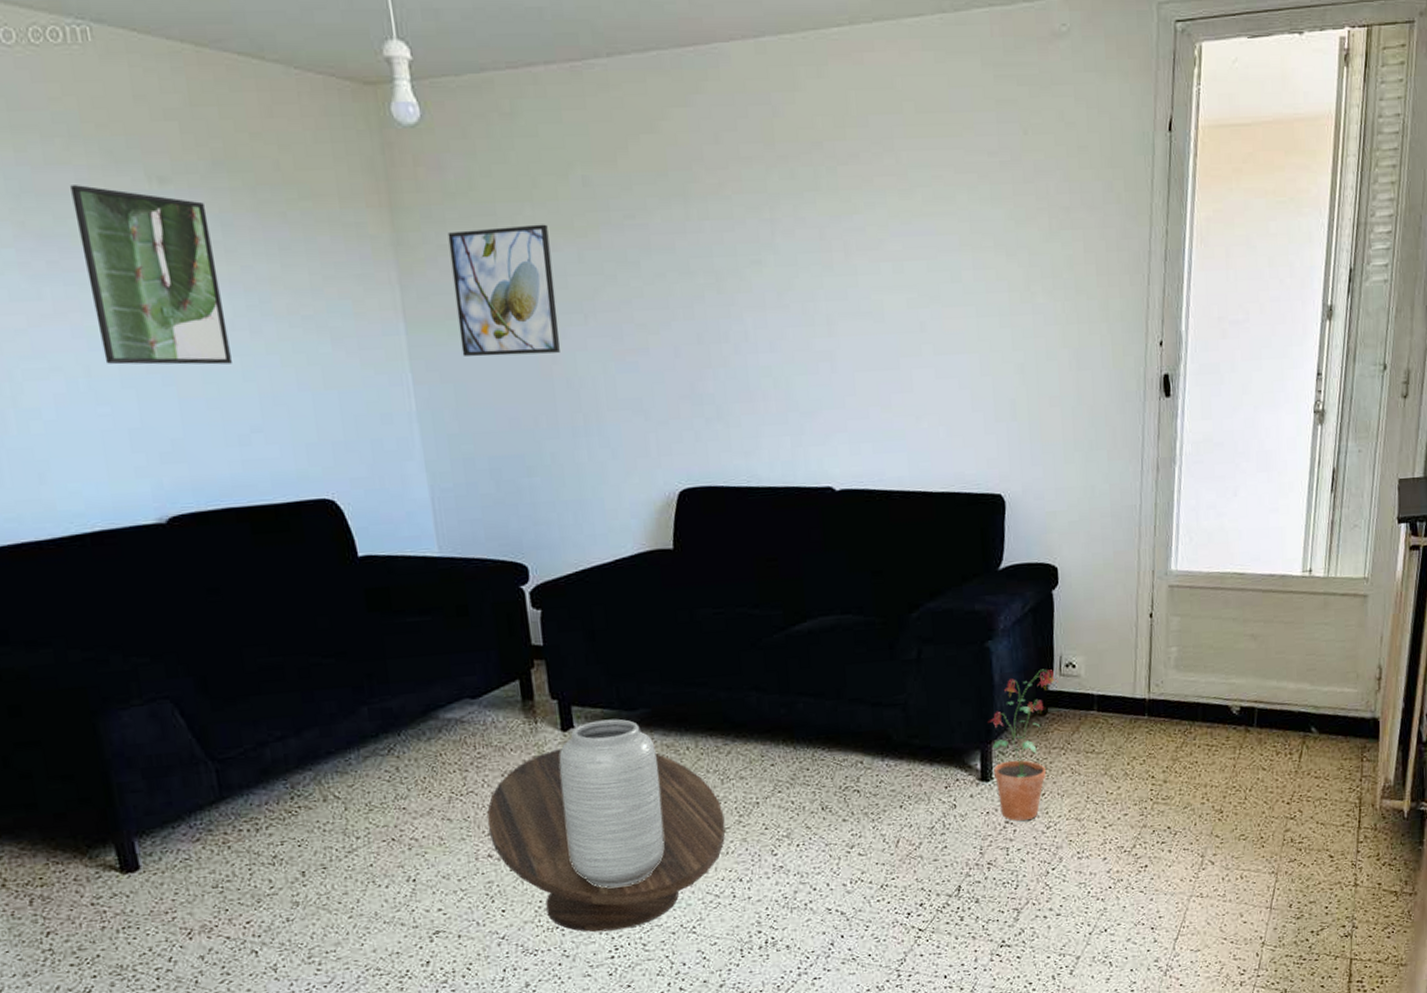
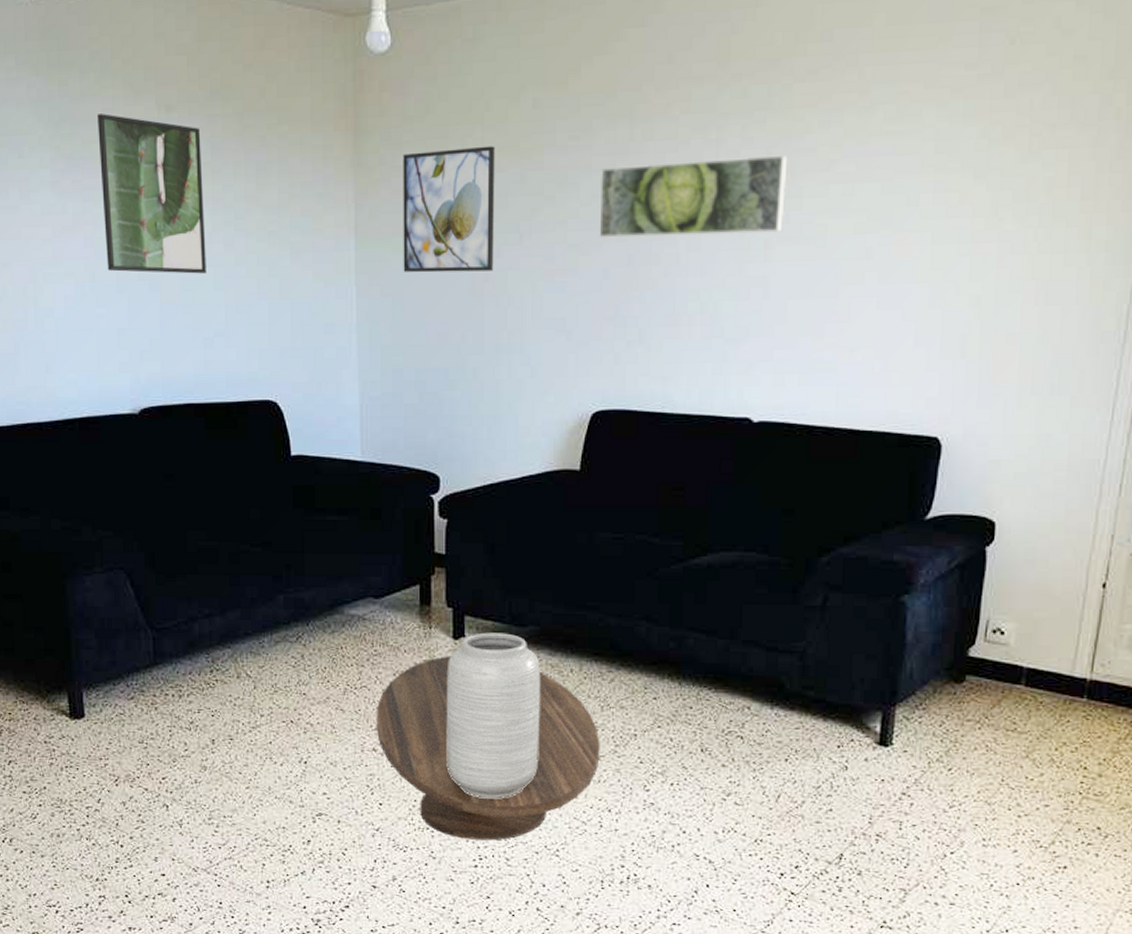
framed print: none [660,234,843,317] -> present [599,154,788,238]
potted plant: present [989,669,1058,822] -> none [895,632,982,796]

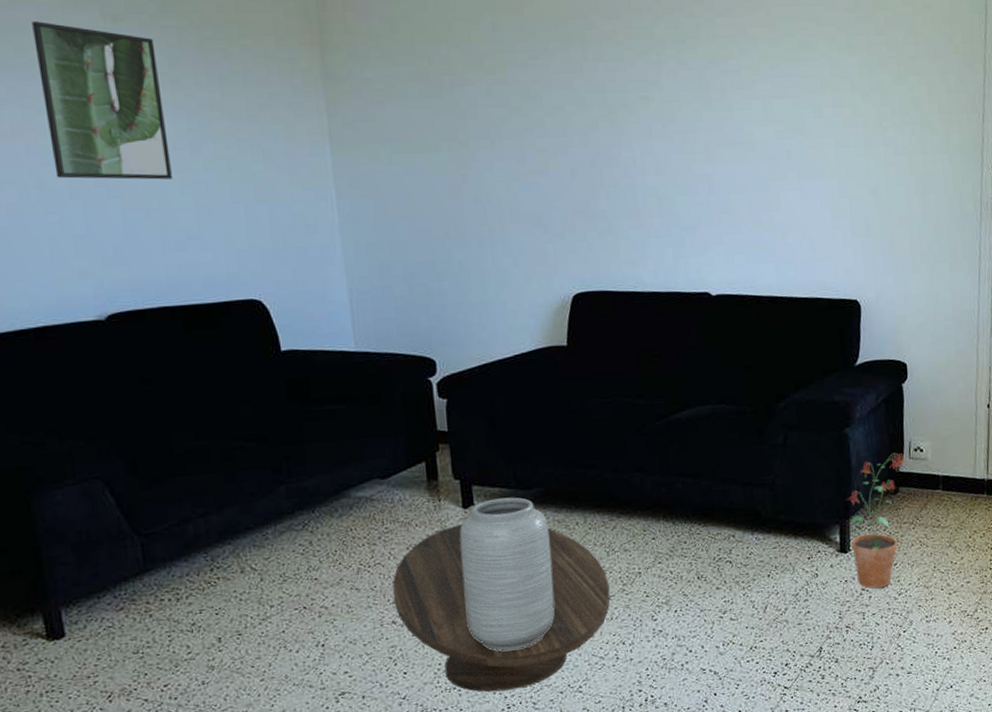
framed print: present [403,146,495,273] -> none [371,62,469,176]
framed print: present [599,154,788,238] -> none [560,75,720,144]
potted plant: none [895,632,982,796] -> present [847,453,908,589]

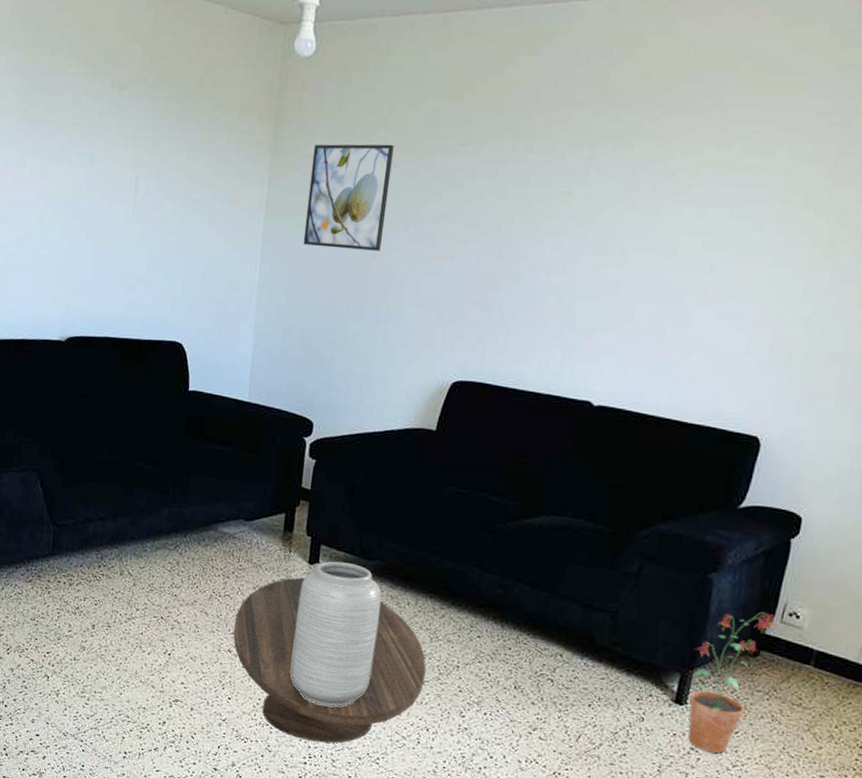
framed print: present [32,21,172,180] -> none [54,87,146,229]
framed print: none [371,62,469,176] -> present [303,144,394,251]

